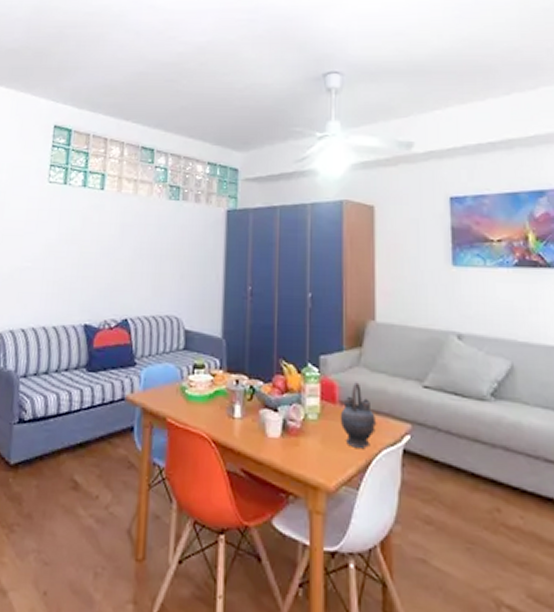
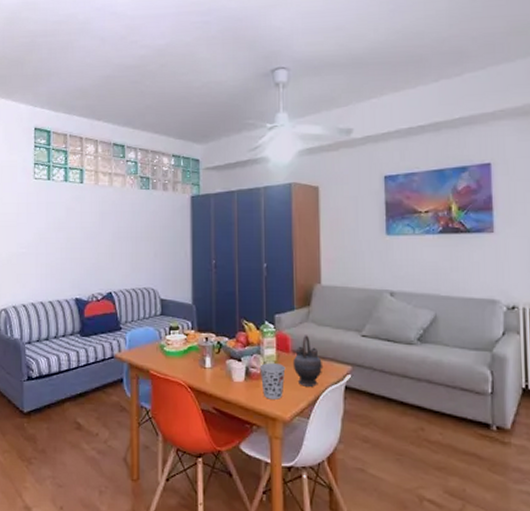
cup: none [299,415,331,463] -> present [259,363,286,400]

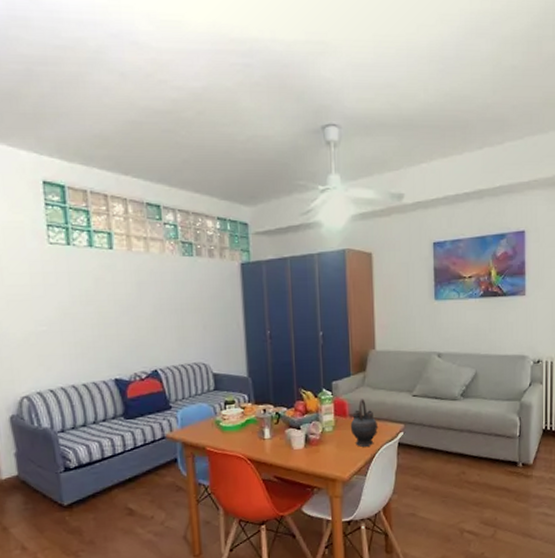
cup: present [259,363,286,400] -> none [318,428,344,462]

